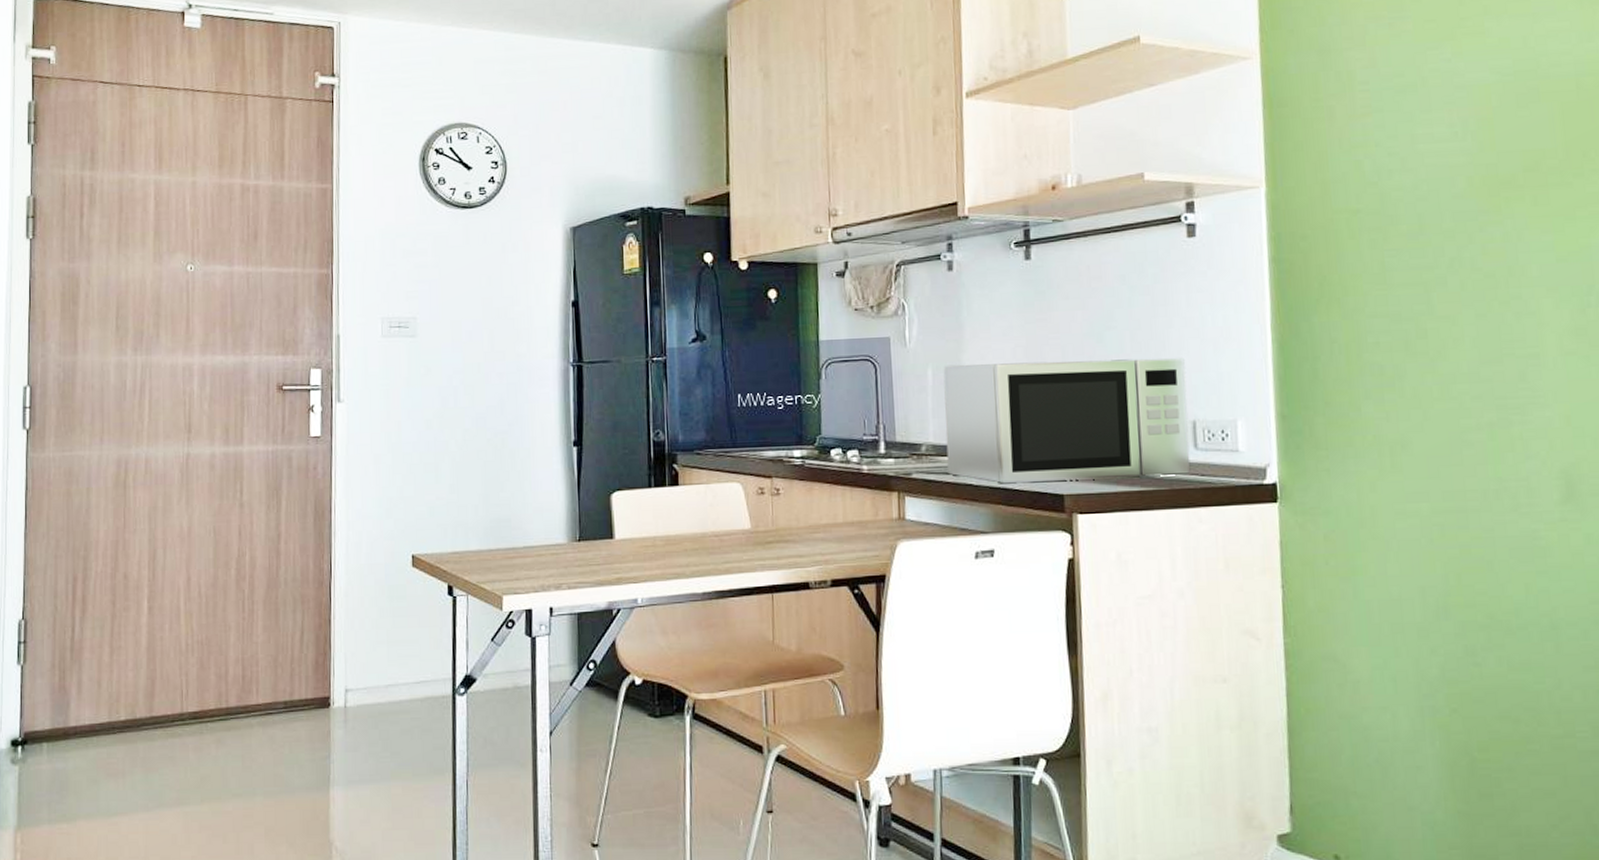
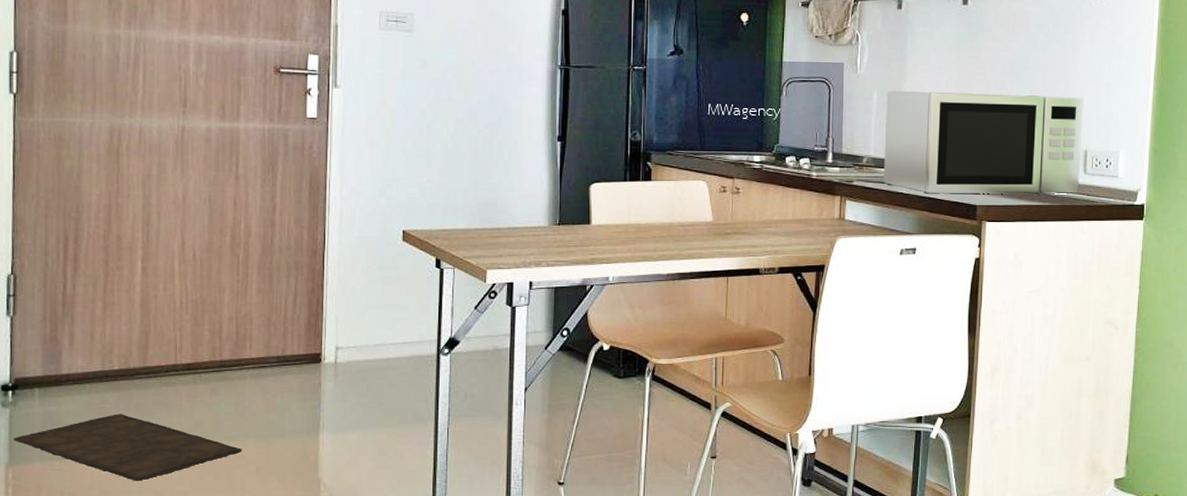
doormat: none [21,769,249,845] -> present [13,414,242,481]

